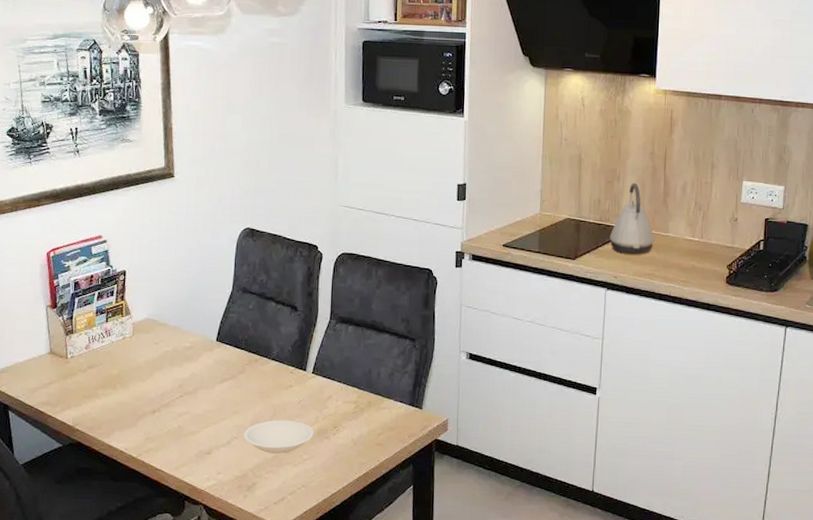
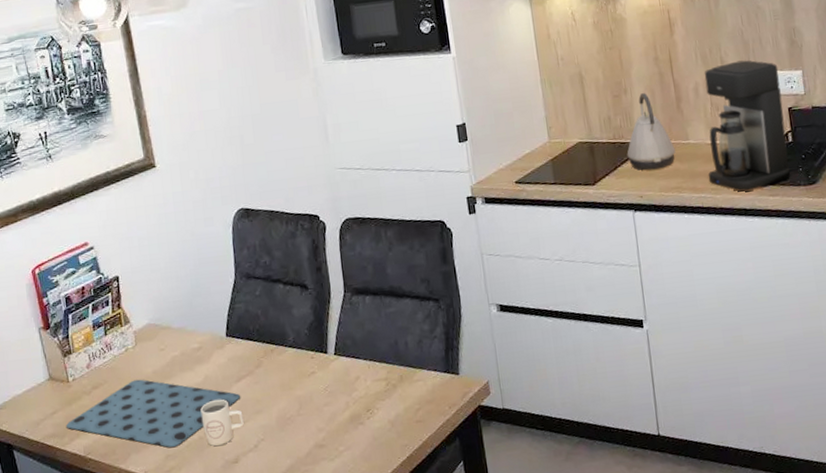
placemat: none [60,366,221,432] -> present [66,379,240,448]
mug: none [183,395,222,437] -> present [200,399,245,447]
dish: present [243,419,314,454] -> none [270,410,347,451]
coffee maker: none [680,168,763,288] -> present [704,60,791,192]

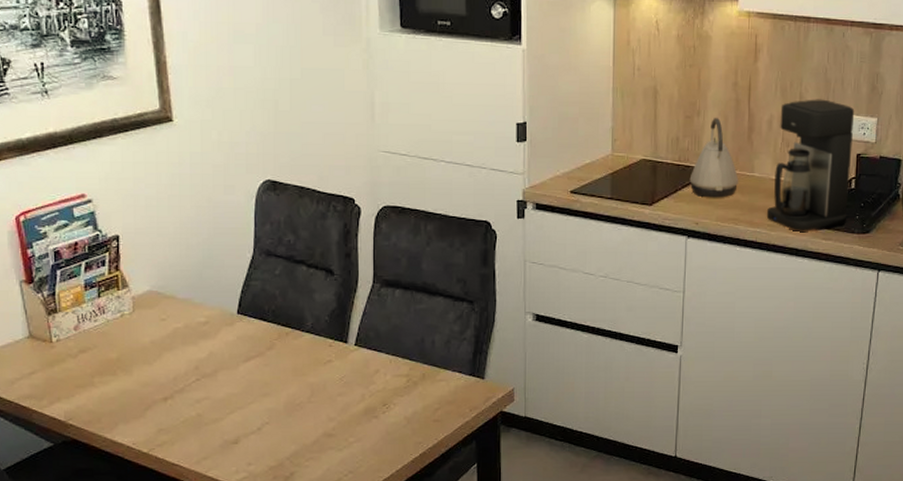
placemat: present [66,379,240,448] -> none [46,348,247,422]
mug: present [200,399,245,447] -> none [201,377,250,425]

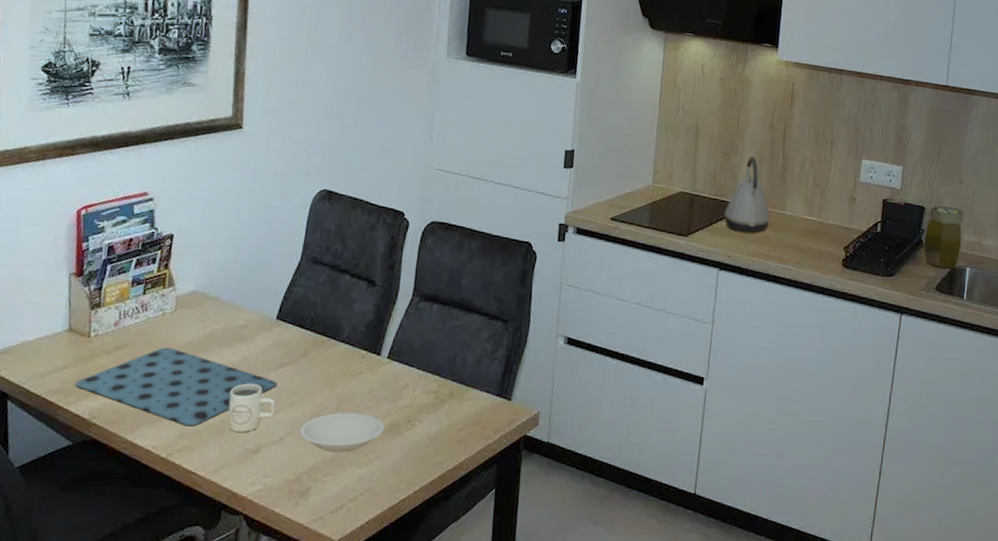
placemat: none [46,348,247,422] -> present [75,347,277,427]
mug: none [201,377,250,425] -> present [227,383,276,433]
dish: none [276,399,360,438] -> present [299,412,385,453]
coffee maker: present [766,99,855,232] -> none [795,145,882,271]

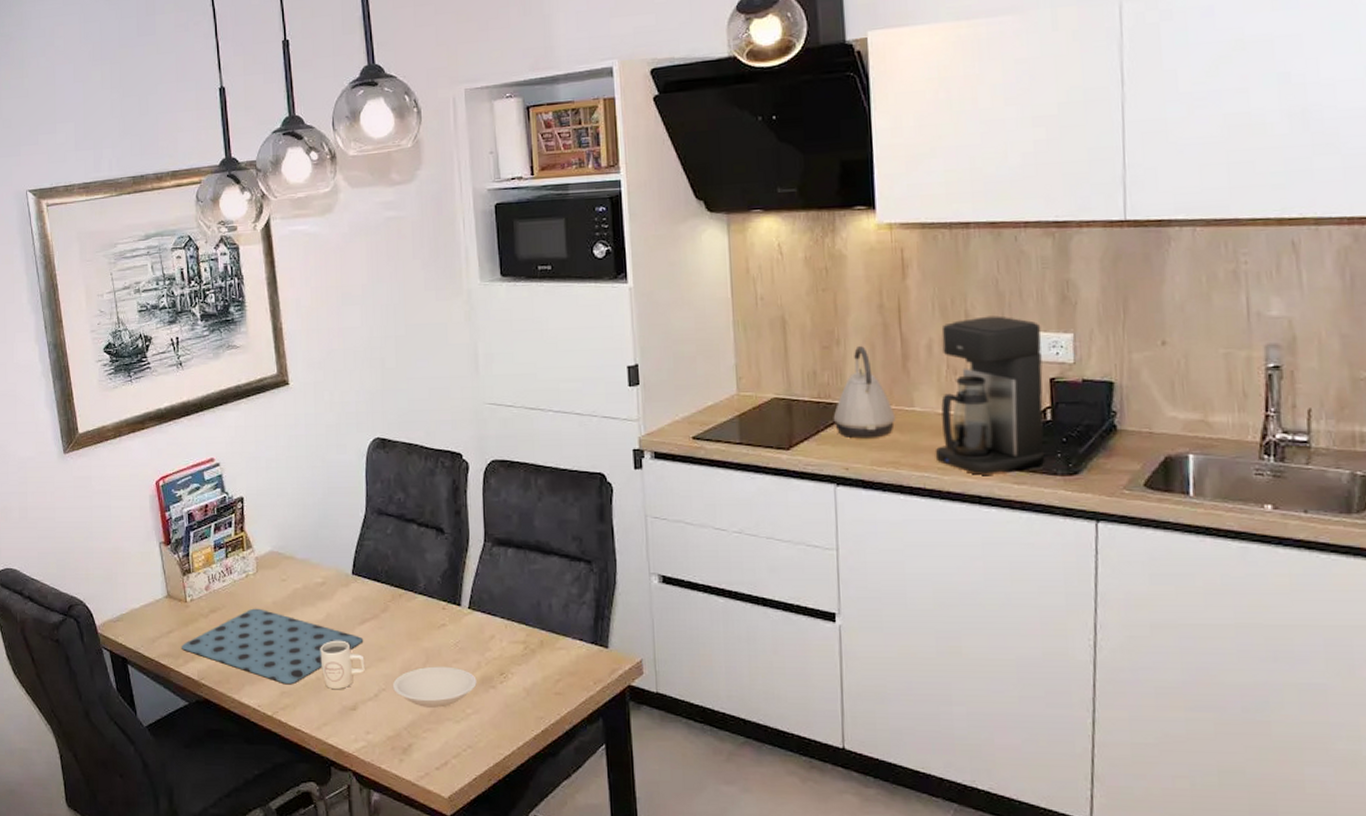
coffee maker: none [795,145,882,271] -> present [935,315,1045,475]
jar: present [924,206,965,269] -> none [1118,378,1180,458]

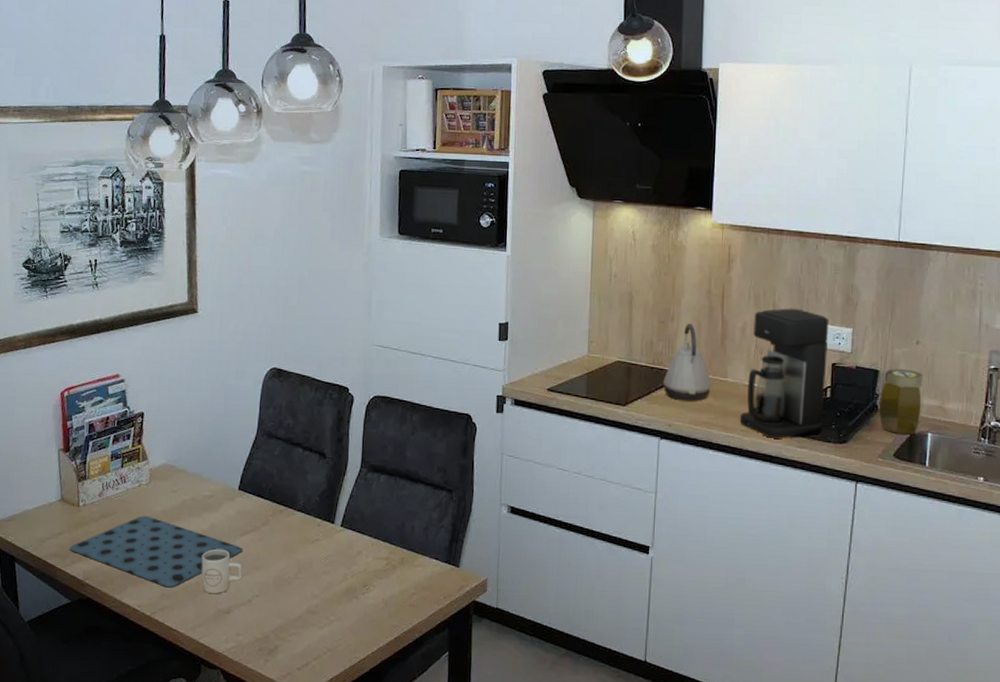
dish: present [392,666,477,708] -> none [265,576,342,614]
jar: none [1118,378,1180,458] -> present [880,369,924,435]

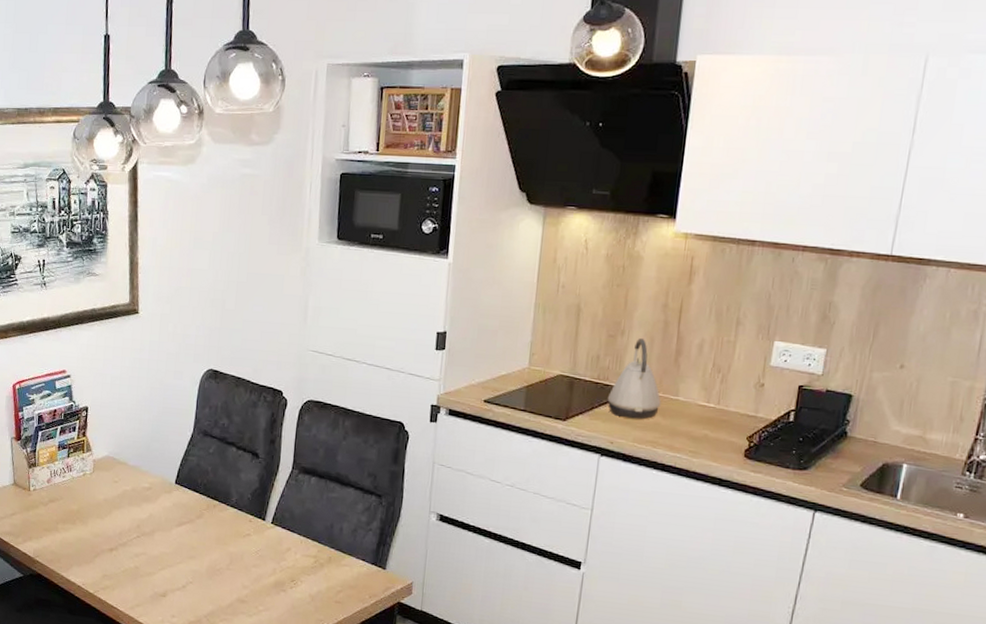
placemat: present [70,515,242,588] -> none [22,502,178,570]
mug: present [200,548,243,595] -> none [139,536,178,579]
coffee maker: present [739,308,829,439] -> none [688,325,800,462]
jar: present [880,369,924,435] -> none [848,394,905,465]

